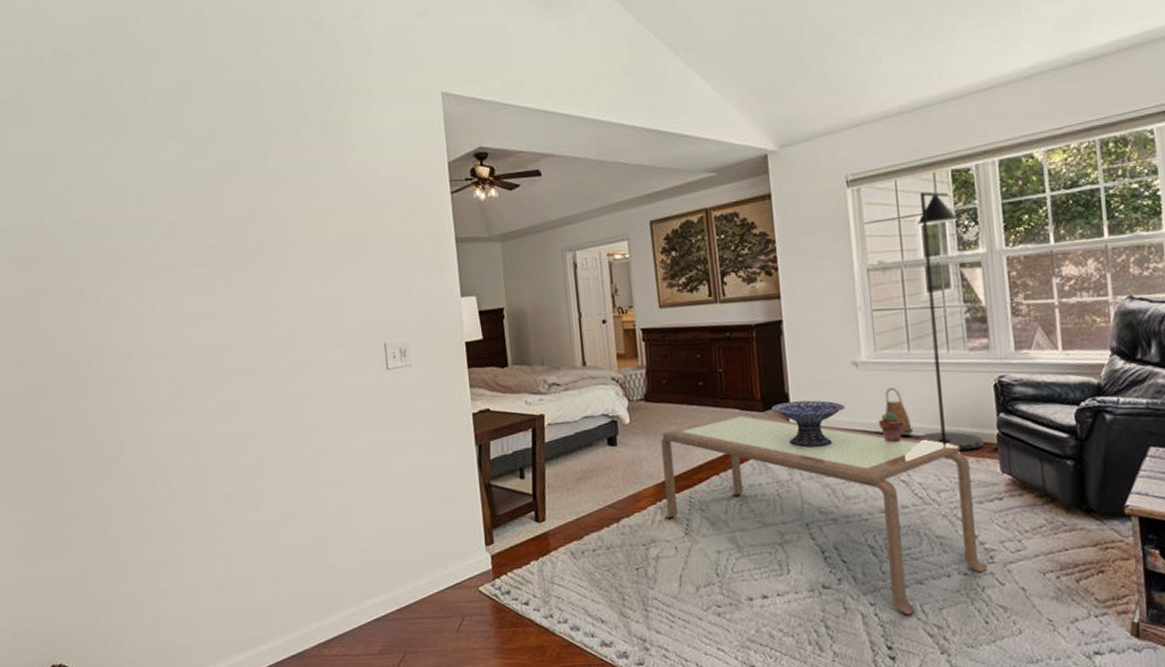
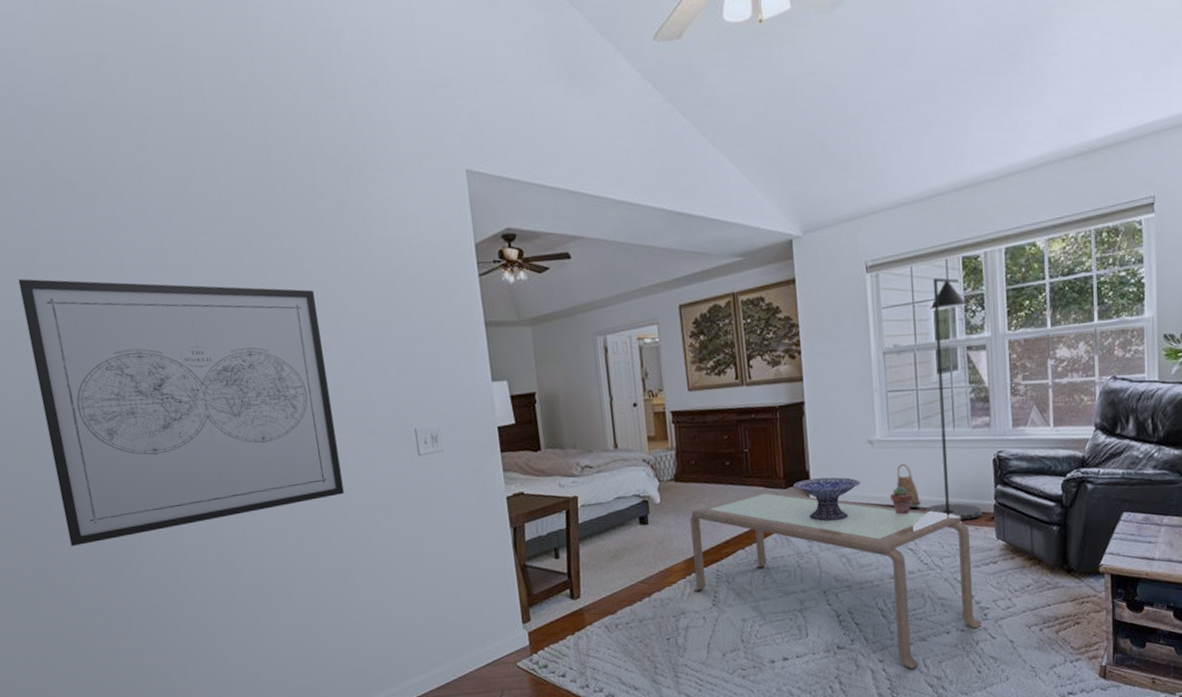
wall art: none [32,199,314,451] -> present [18,279,344,546]

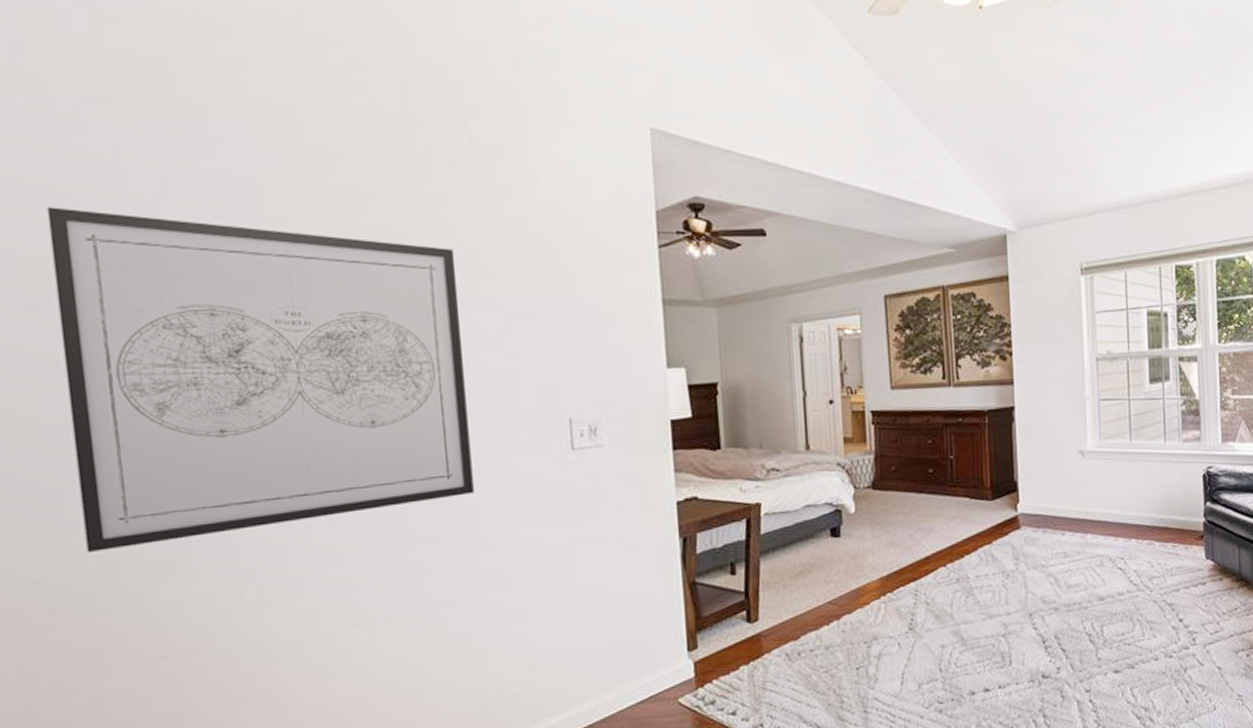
coffee table: present [690,491,981,669] -> none [888,503,1189,699]
decorative bowl: present [793,477,861,522] -> none [1000,489,1071,538]
potted succulent: present [891,486,913,515] -> none [1101,501,1123,532]
basket: present [896,464,921,508] -> none [1107,477,1132,524]
floor lamp: present [925,278,982,520] -> none [1136,285,1192,538]

